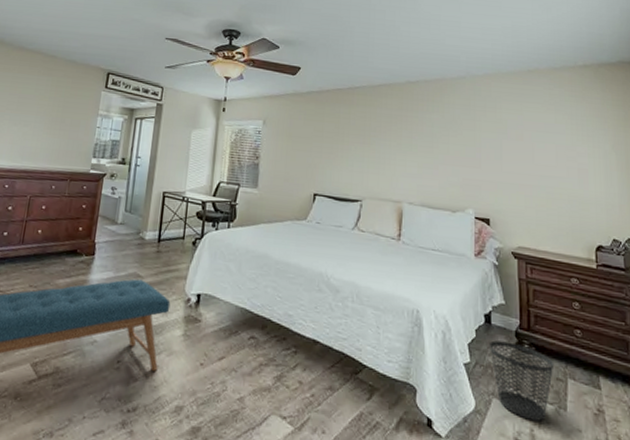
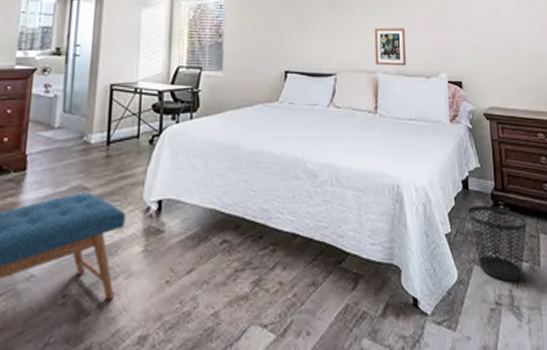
picture frame: none [400,160,433,199] -> present [374,27,407,66]

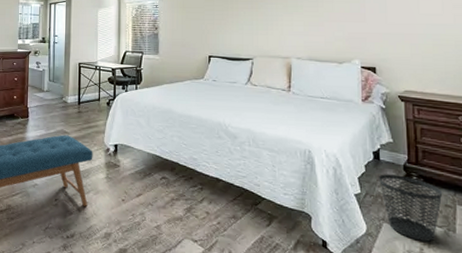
picture frame: present [374,27,407,66] -> none [288,20,319,53]

